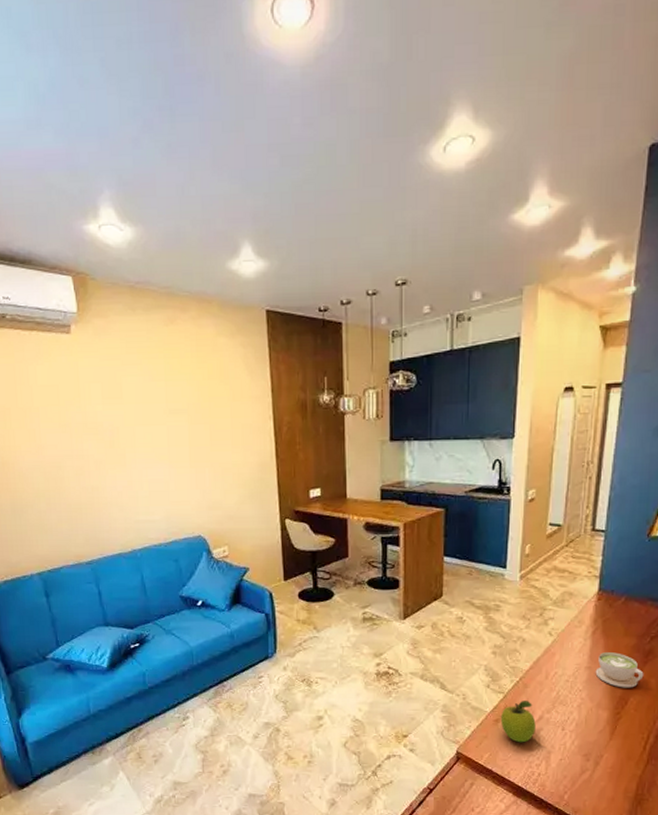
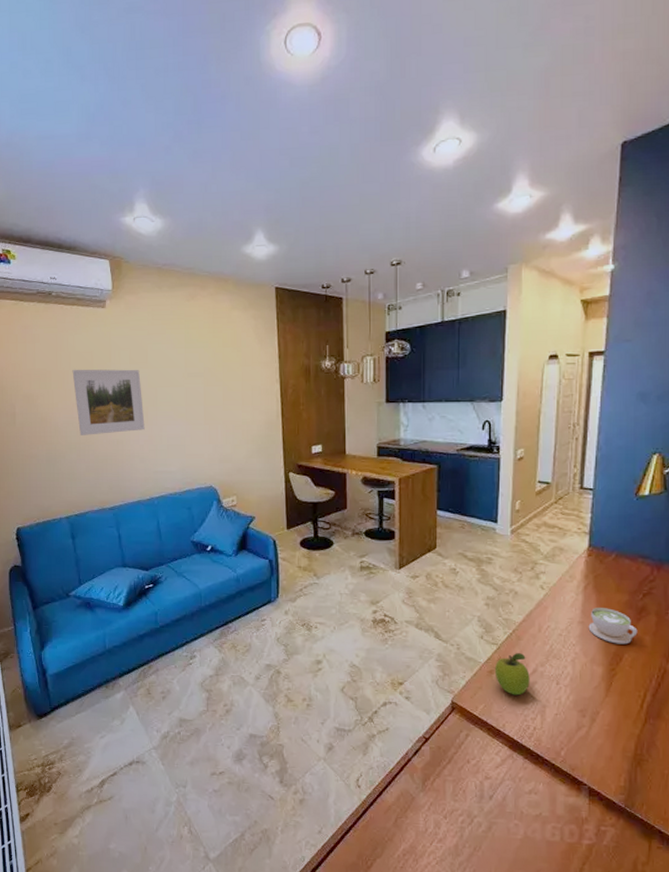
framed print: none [35,405,123,482] -> present [72,369,145,435]

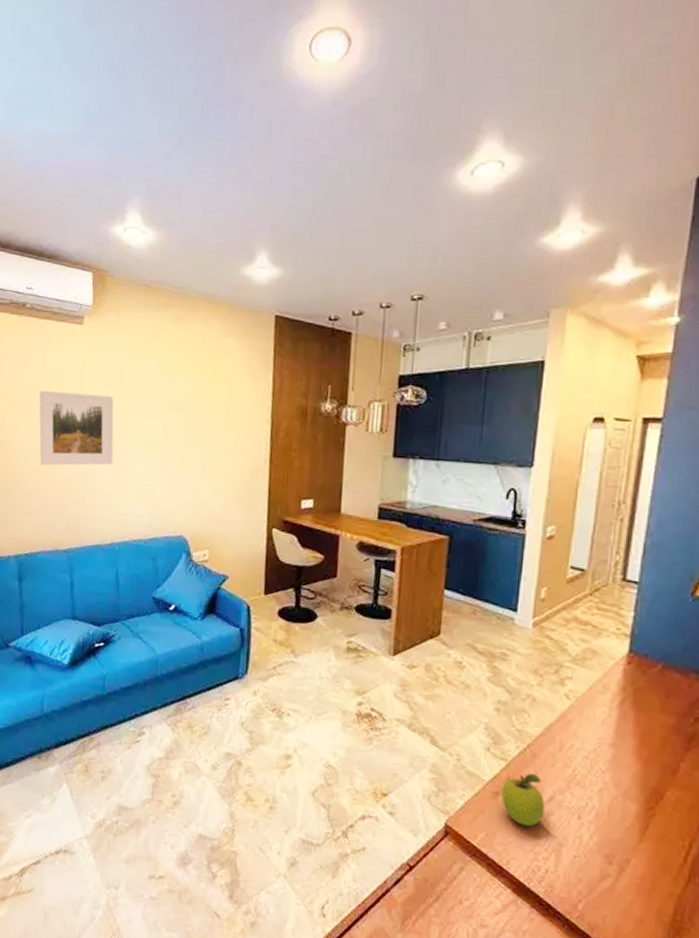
coffee cup: present [588,608,638,645] -> none [622,728,685,779]

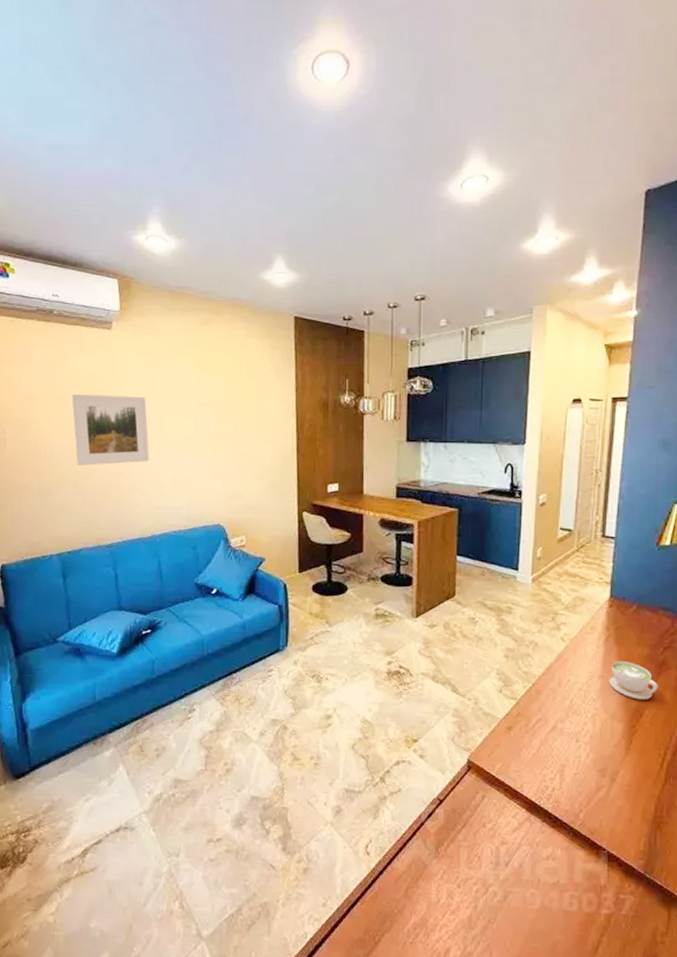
fruit: present [501,773,545,827] -> none [513,708,549,754]
coffee cup: none [622,728,685,779] -> present [609,661,658,700]

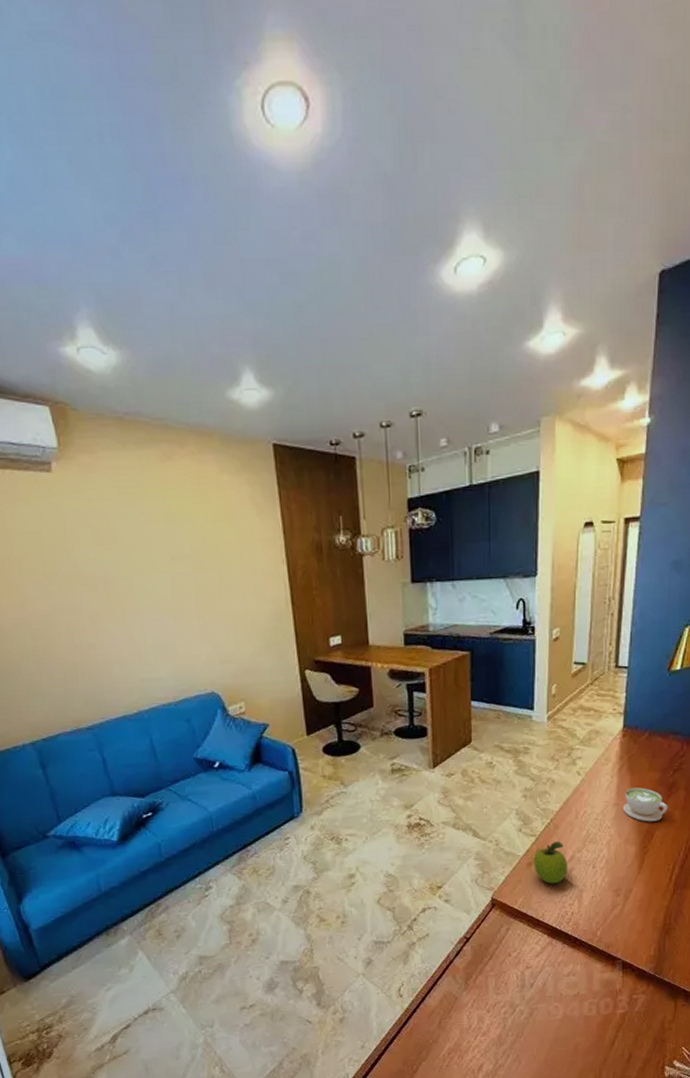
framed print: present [71,393,149,466] -> none [15,552,123,640]
fruit: none [513,708,549,754] -> present [533,842,567,884]

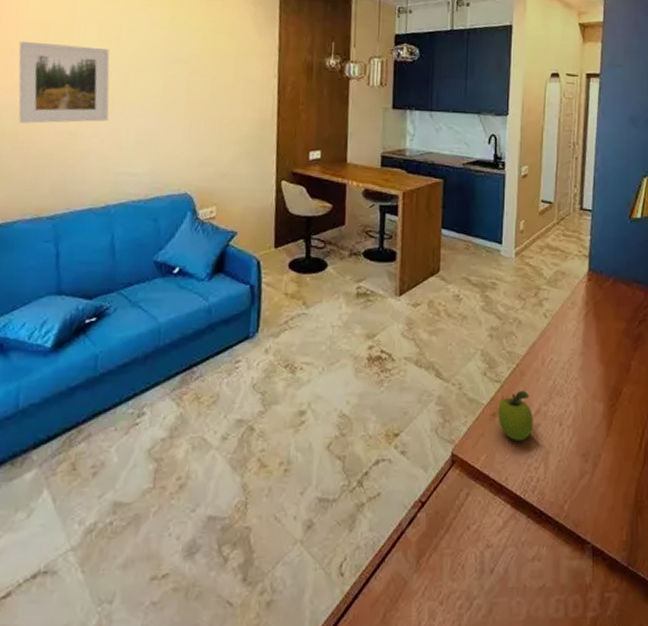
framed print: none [15,552,123,640] -> present [18,40,110,124]
coffee cup: present [622,787,668,822] -> none [589,337,635,377]

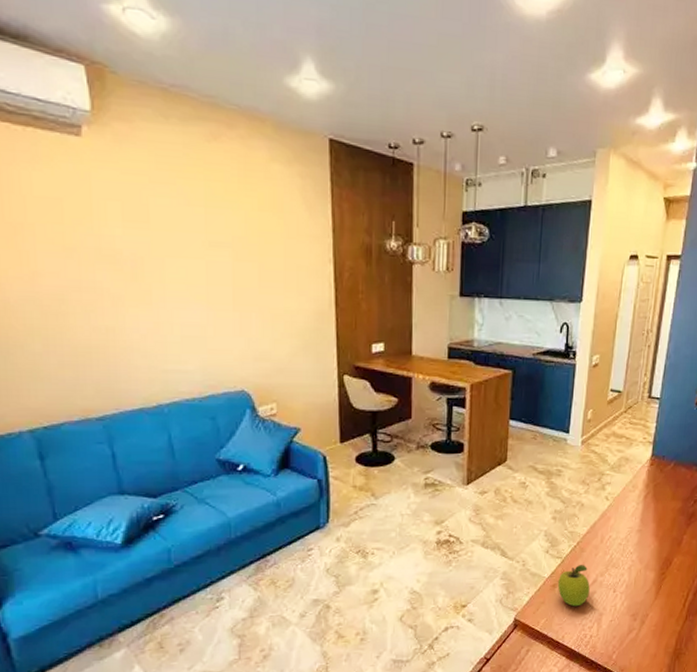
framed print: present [18,40,110,124] -> none [29,221,148,318]

